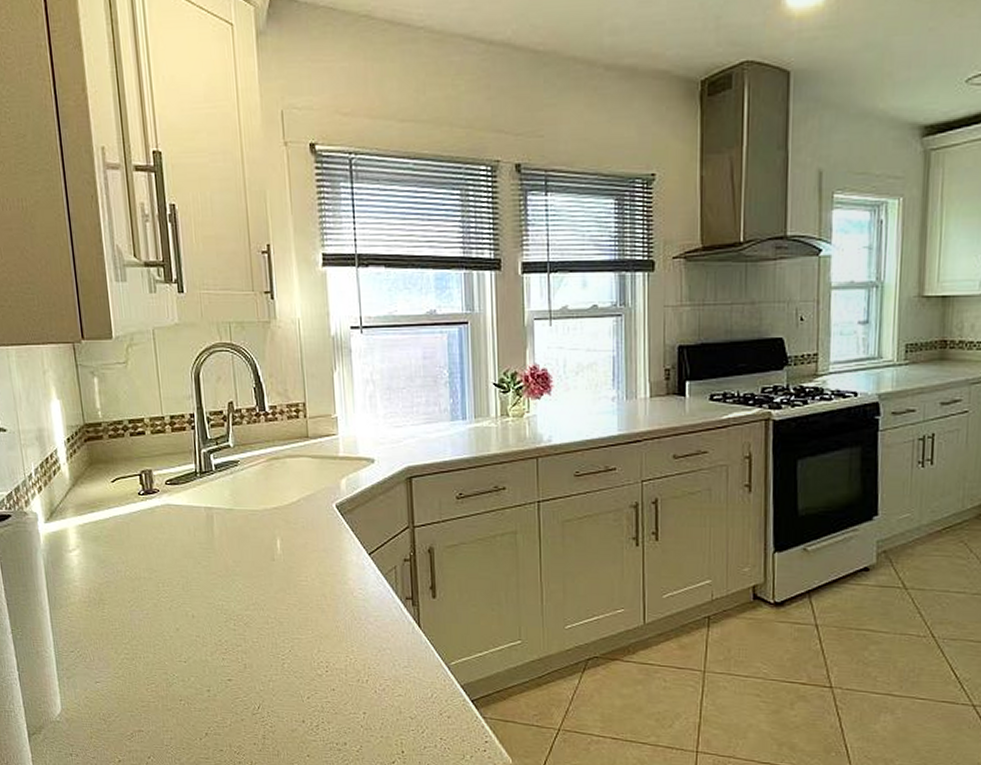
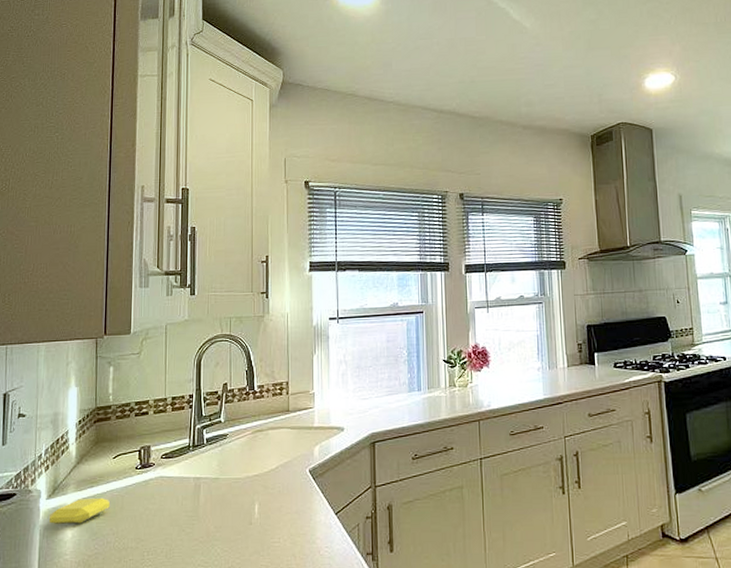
soap bar: none [50,523,115,551] -> present [48,497,110,525]

